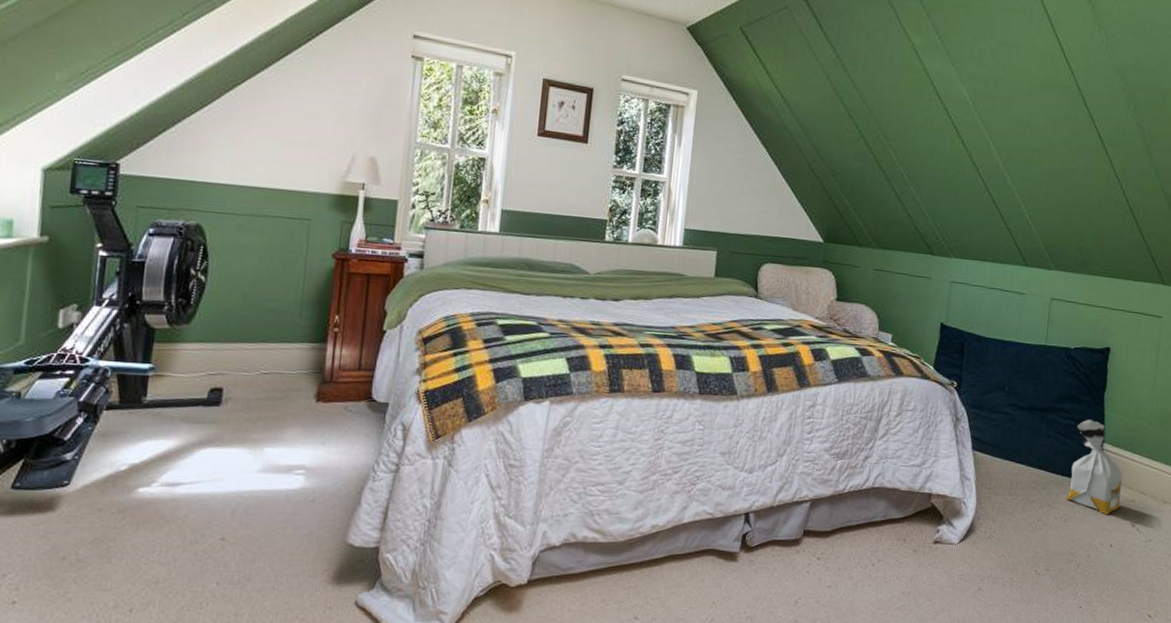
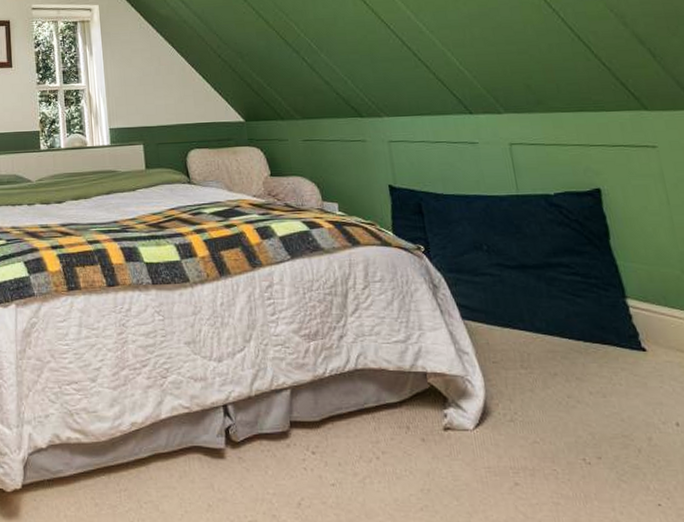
bag: present [1066,420,1123,515] -> none [585,273,675,386]

